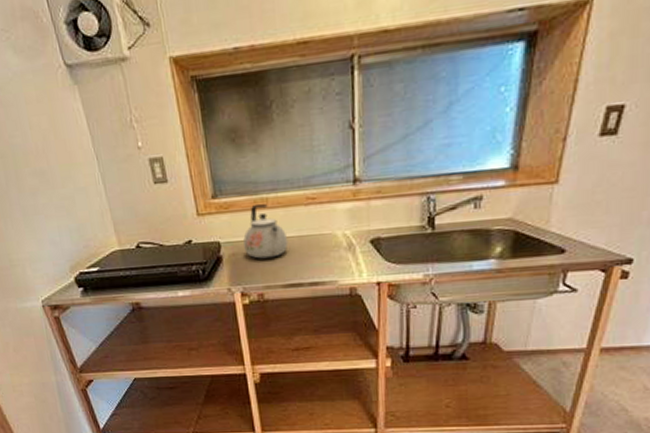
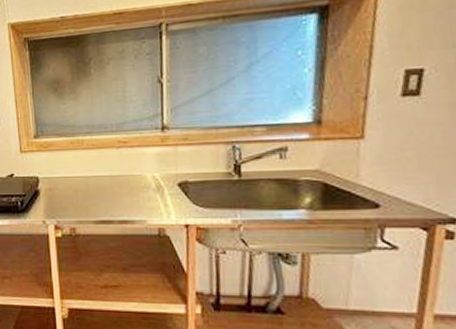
kettle: present [243,204,289,259] -> none [60,145,101,195]

